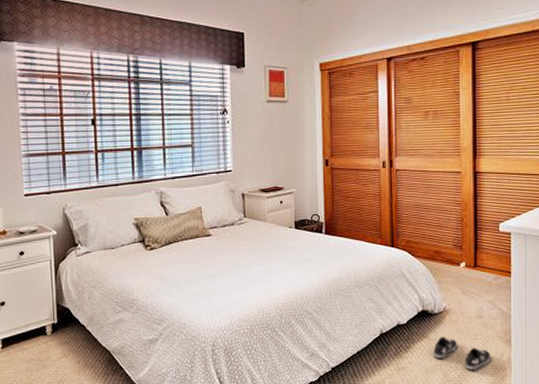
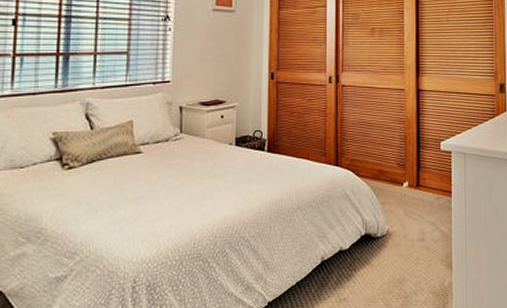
shoe: present [433,337,492,371] -> none [376,262,434,299]

